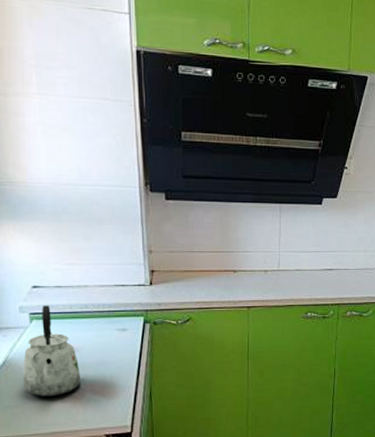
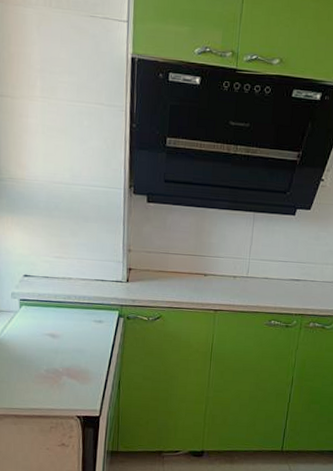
kettle: present [23,305,82,397] -> none [10,293,60,377]

